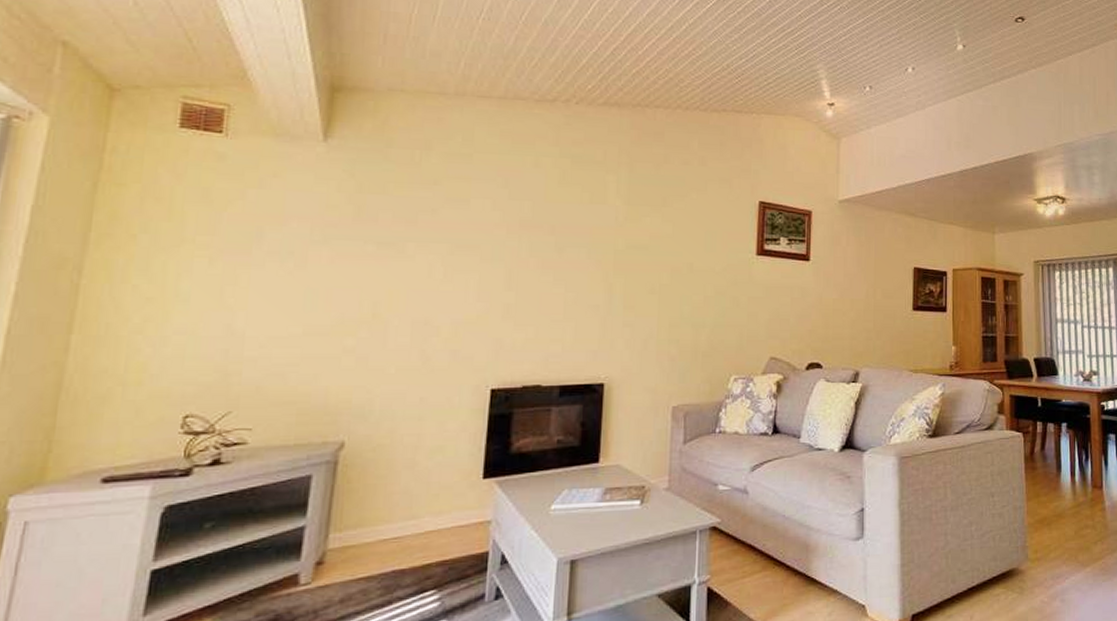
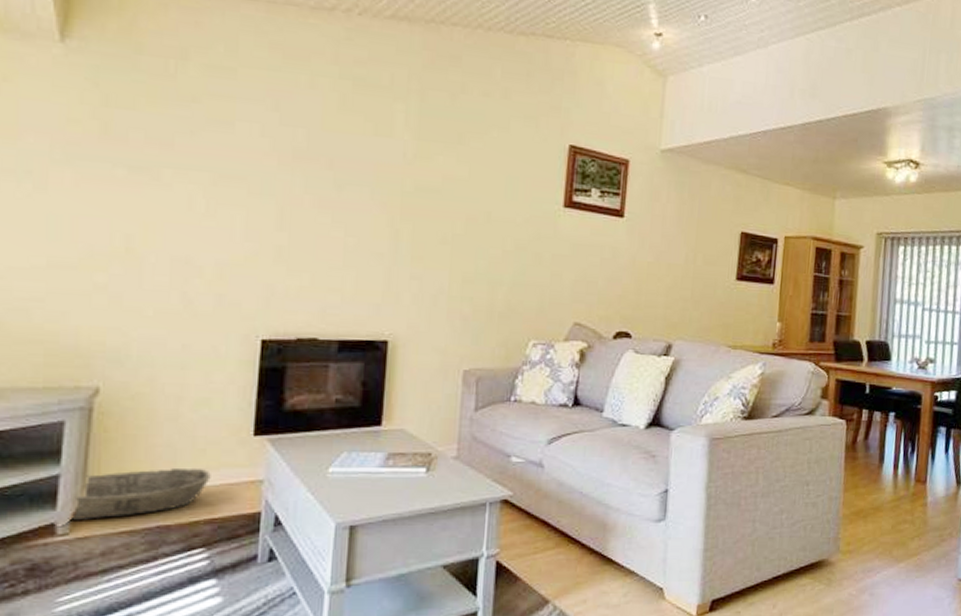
basket: none [310,512,443,569] -> present [68,467,211,520]

